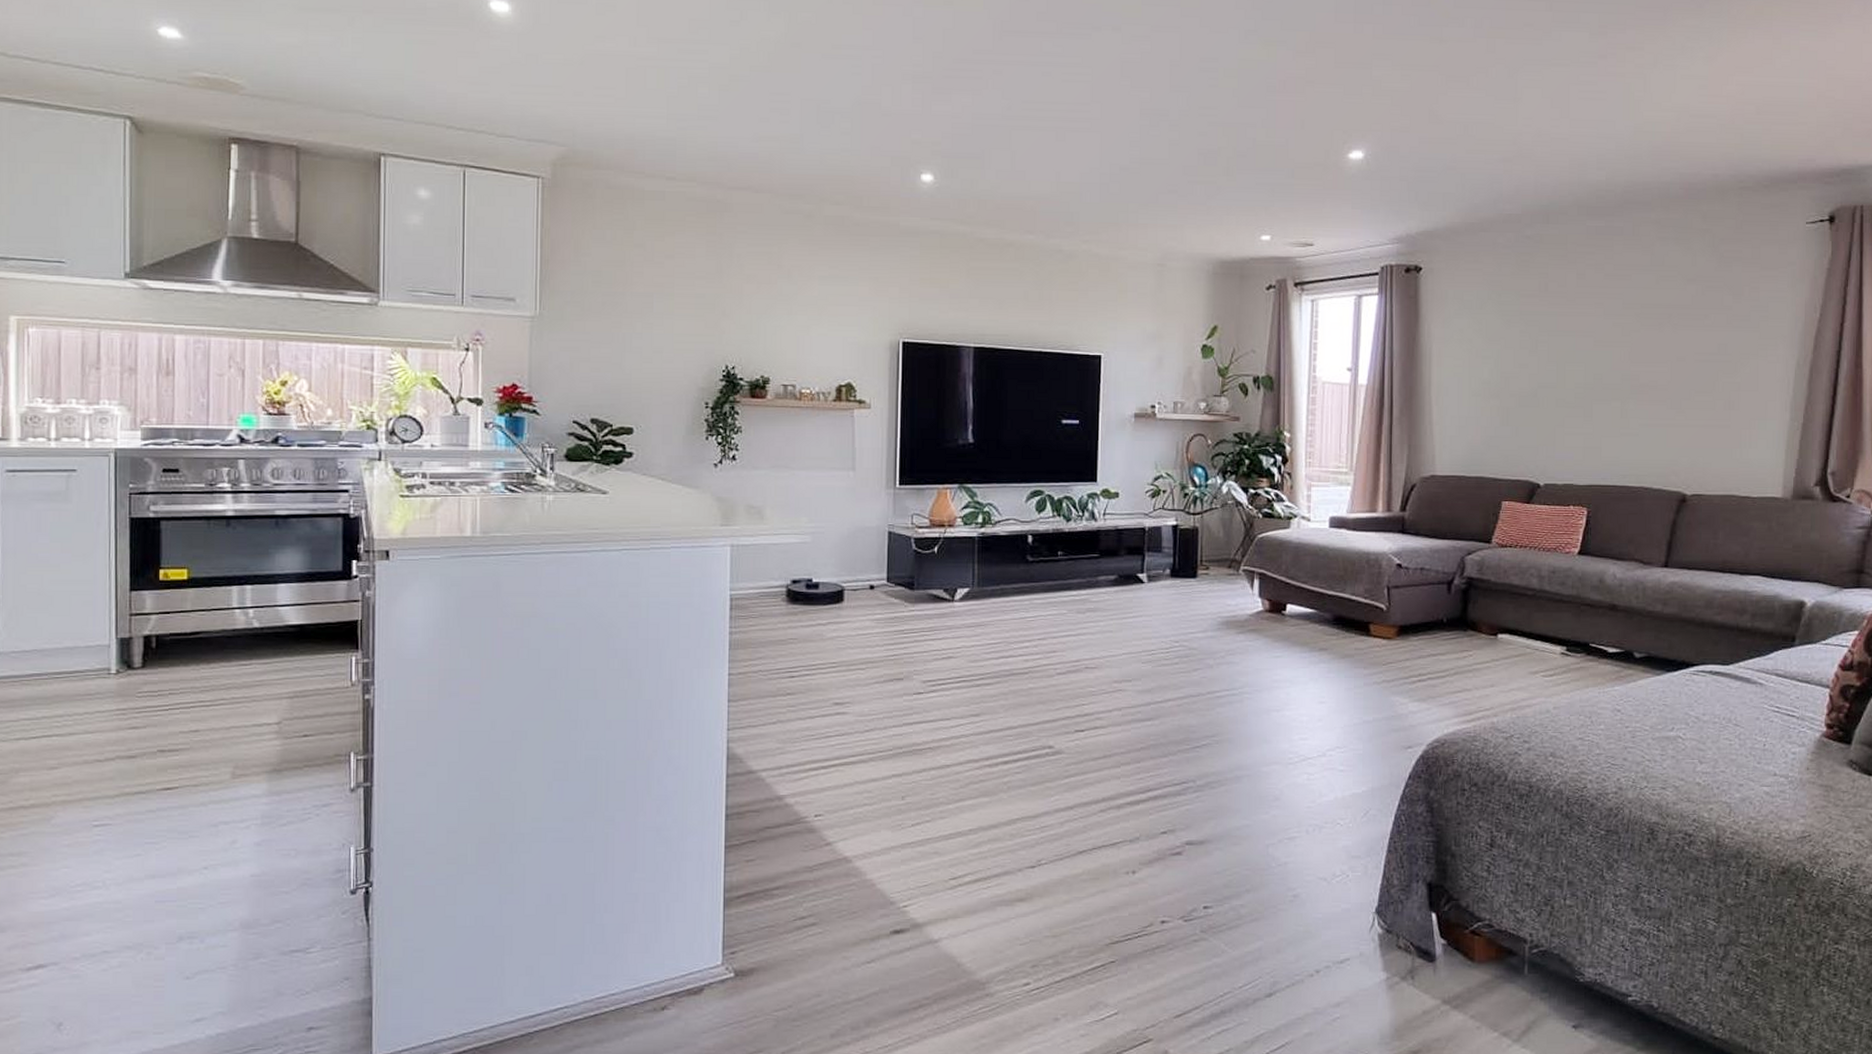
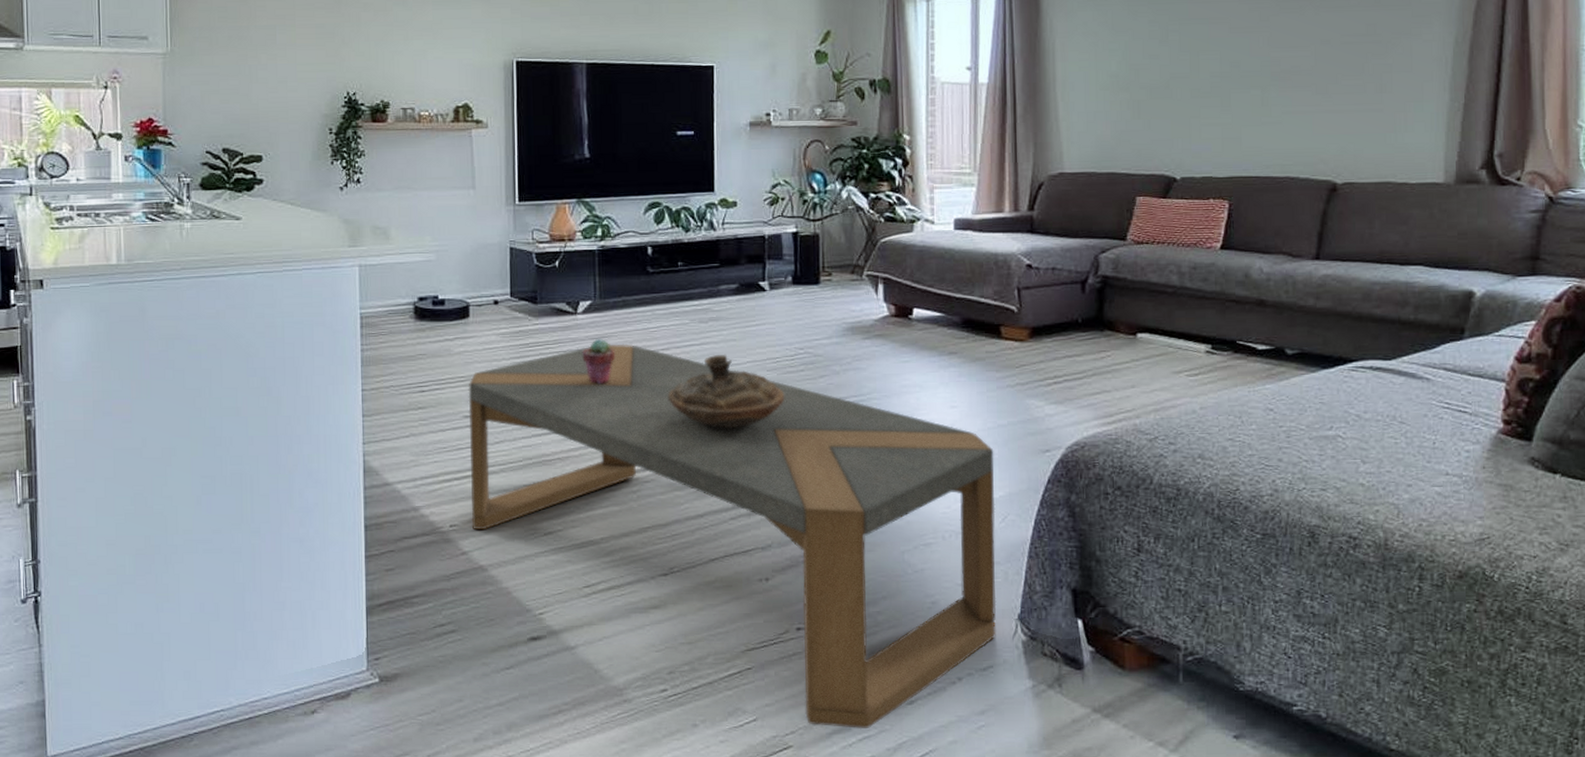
coffee table: none [838,632,1359,1022] -> present [468,344,997,730]
potted succulent: none [958,626,992,672] -> present [582,338,616,384]
decorative bowl: none [1043,645,1158,720] -> present [668,354,785,429]

